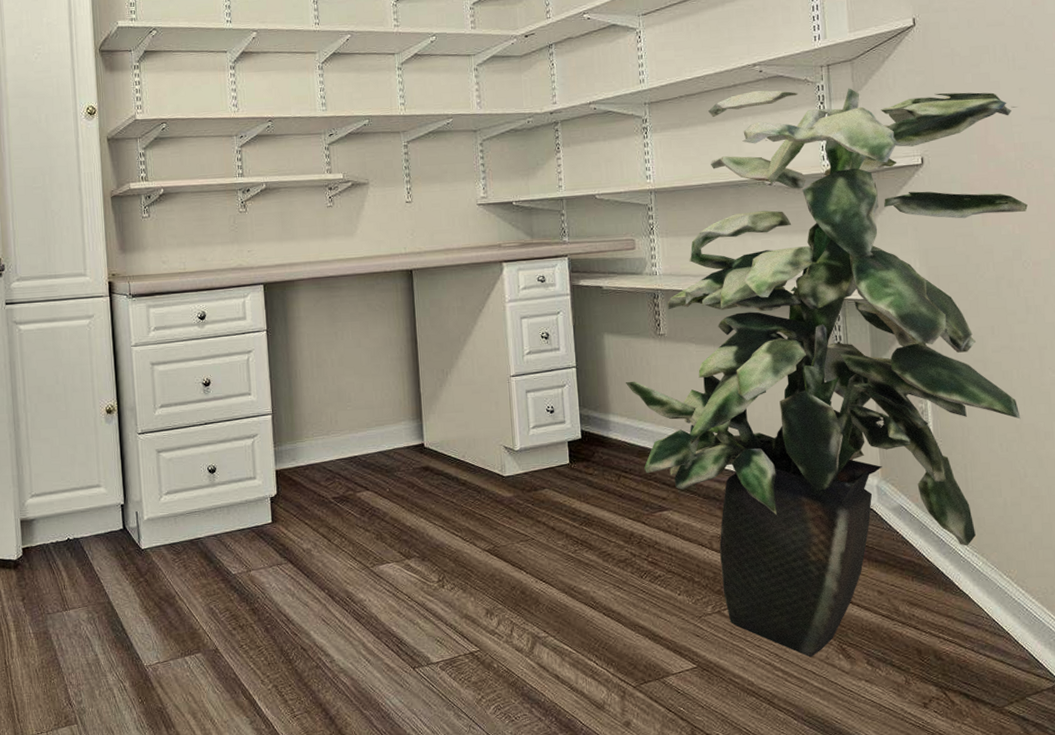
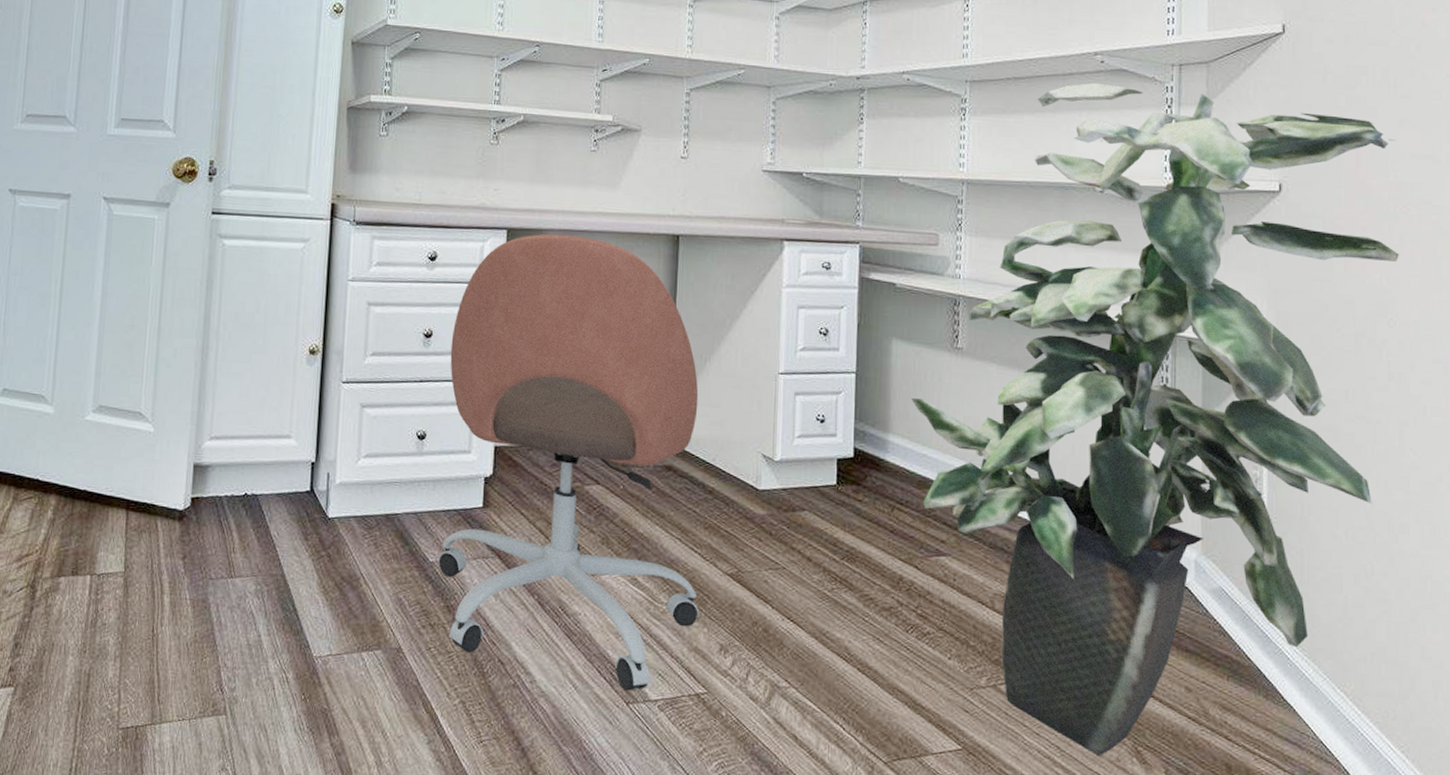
office chair: none [227,282,466,658] -> present [437,234,700,691]

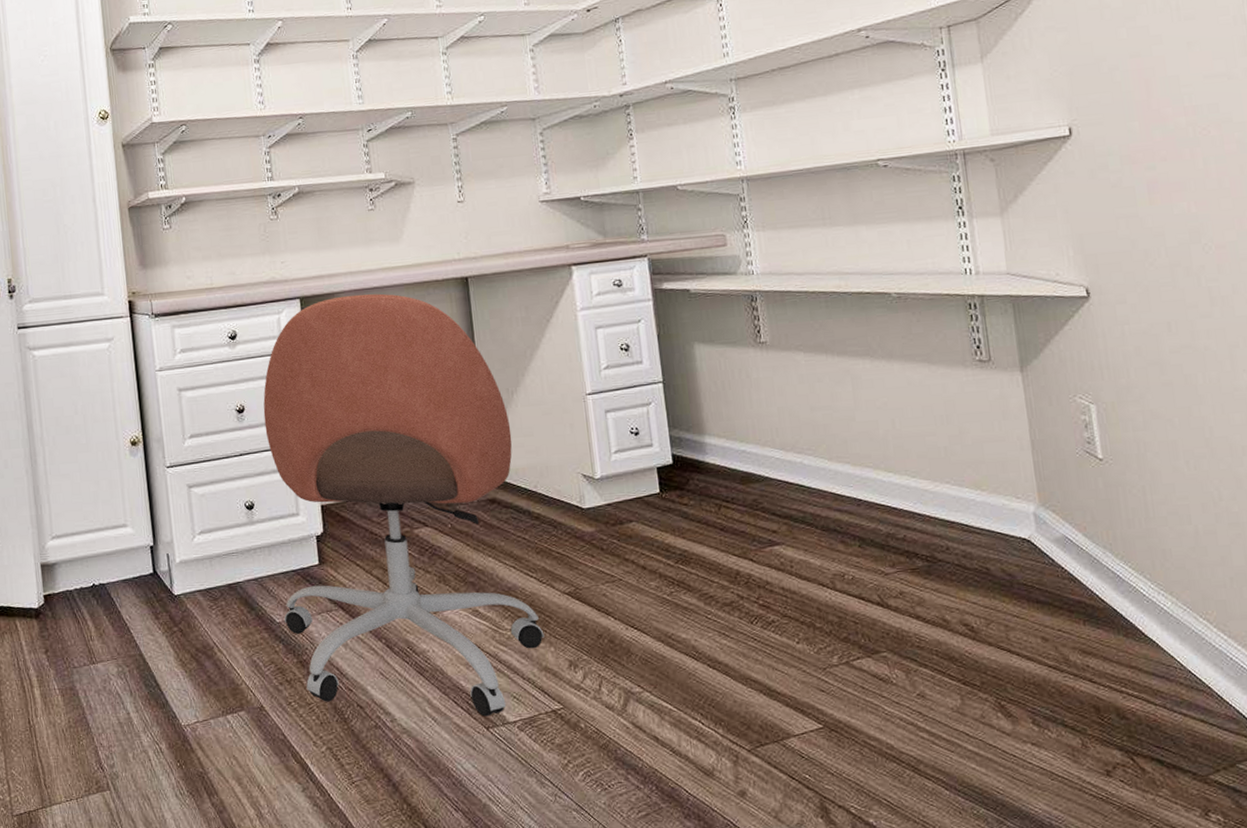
indoor plant: present [912,82,1399,757] -> none [723,48,1211,716]

